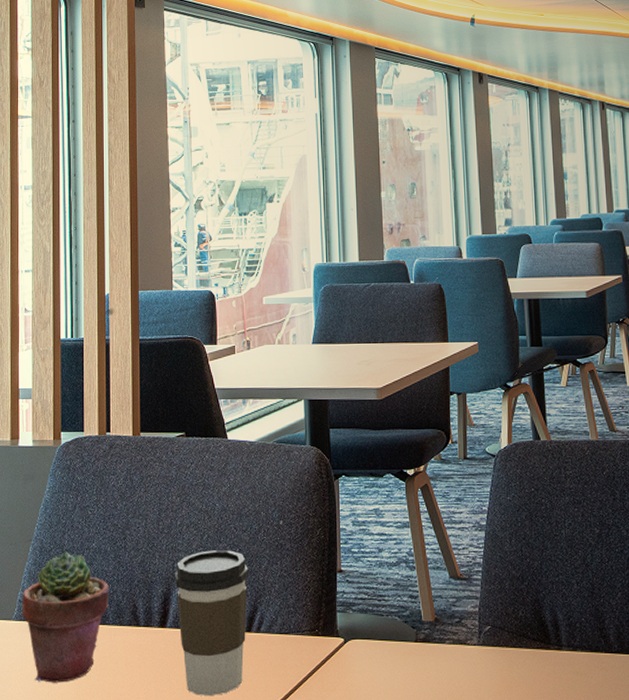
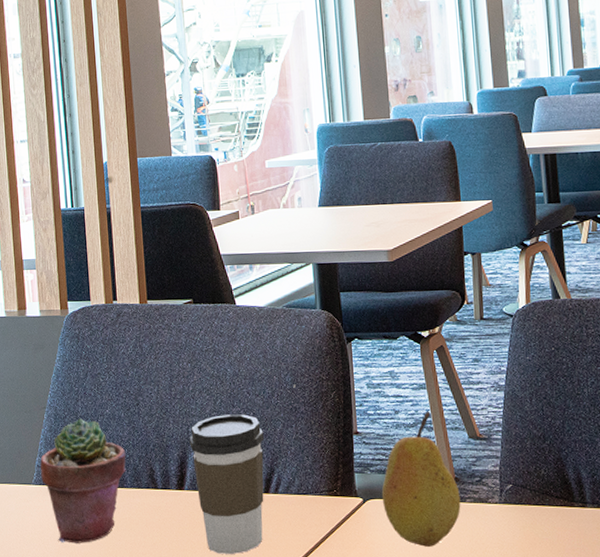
fruit: none [362,550,440,689] -> present [381,411,461,547]

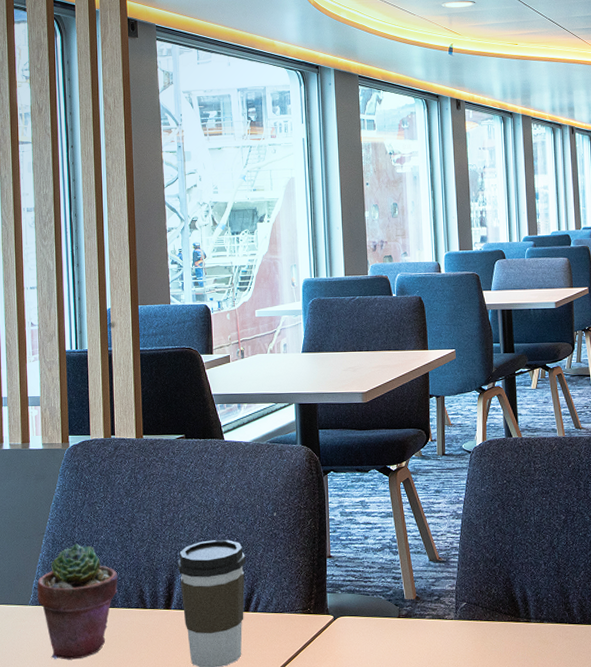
fruit: present [381,411,461,547] -> none [350,537,421,659]

